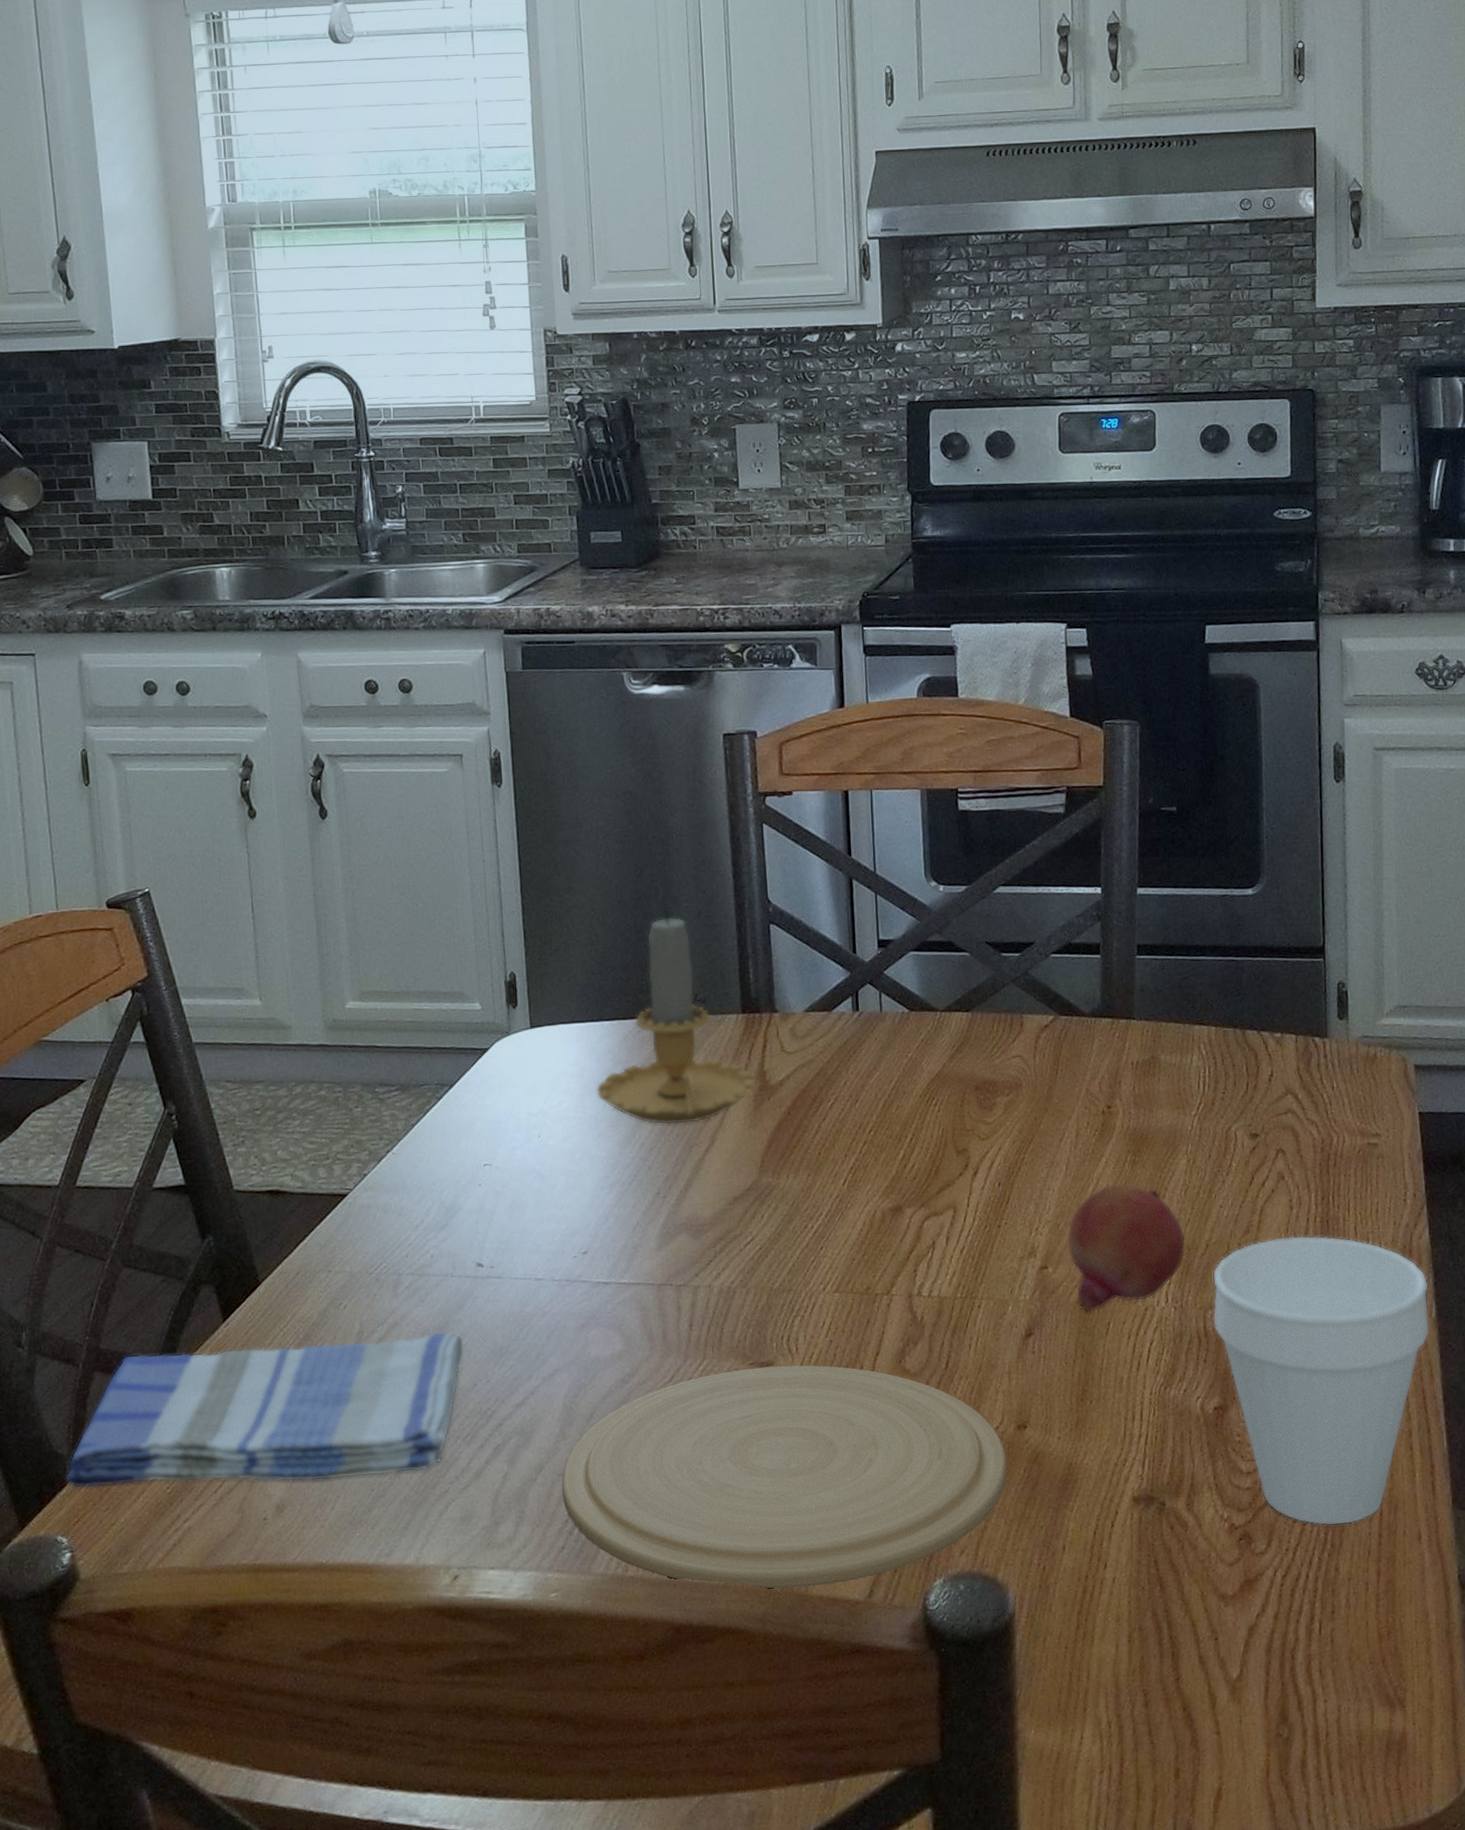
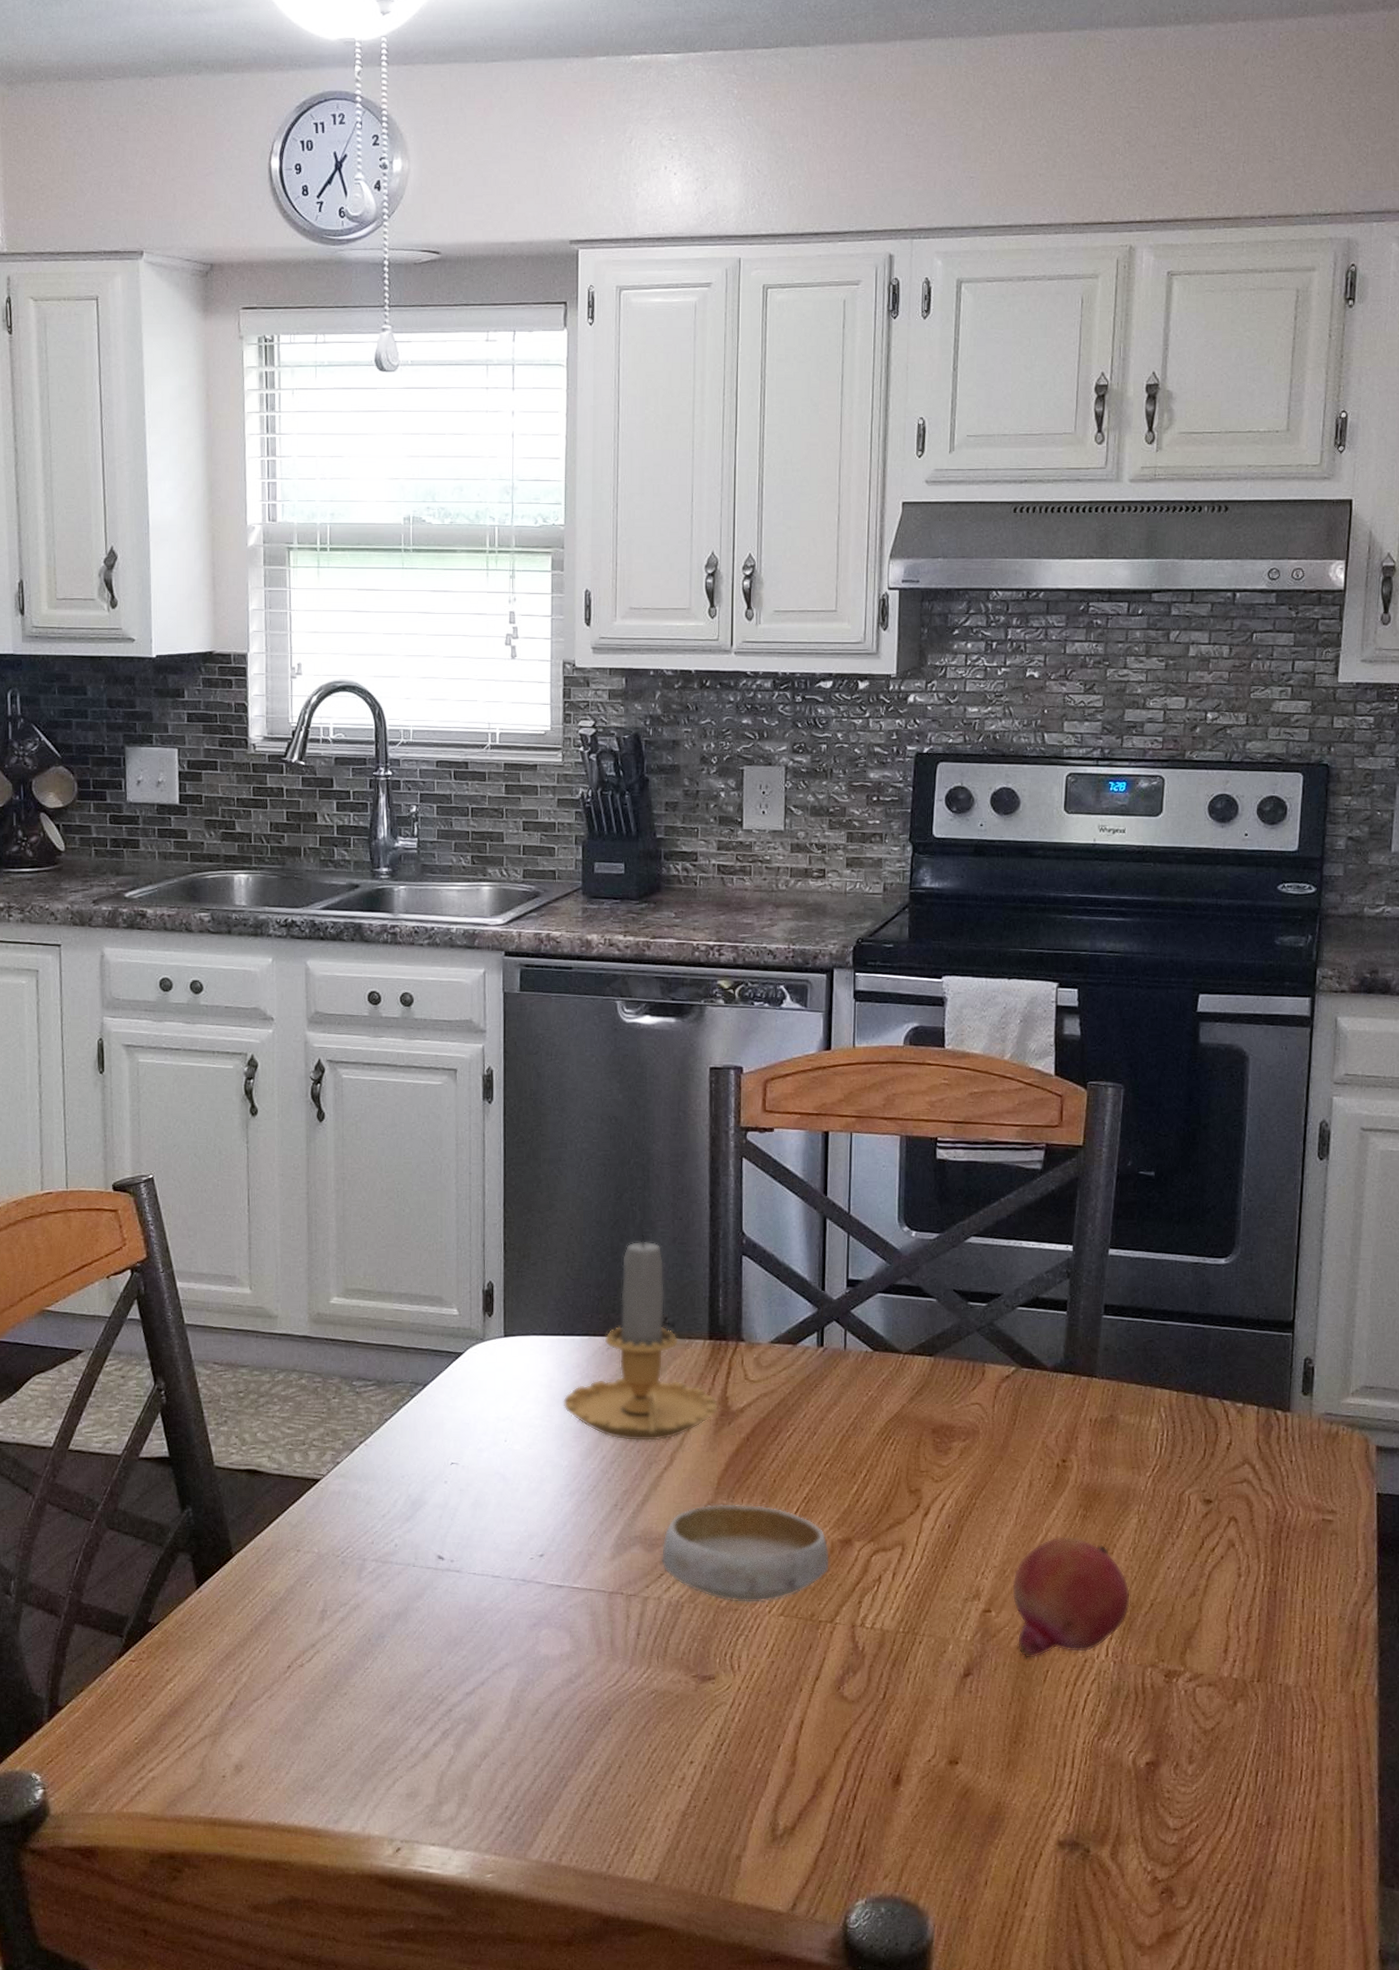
dish towel: present [65,1331,465,1489] -> none [42,1611,421,1747]
plate: present [561,1365,1007,1589] -> none [504,1680,936,1894]
bowl: none [708,1179,883,1283] -> present [661,1503,831,1603]
cup: present [1212,1235,1430,1526] -> none [1151,1603,1373,1890]

